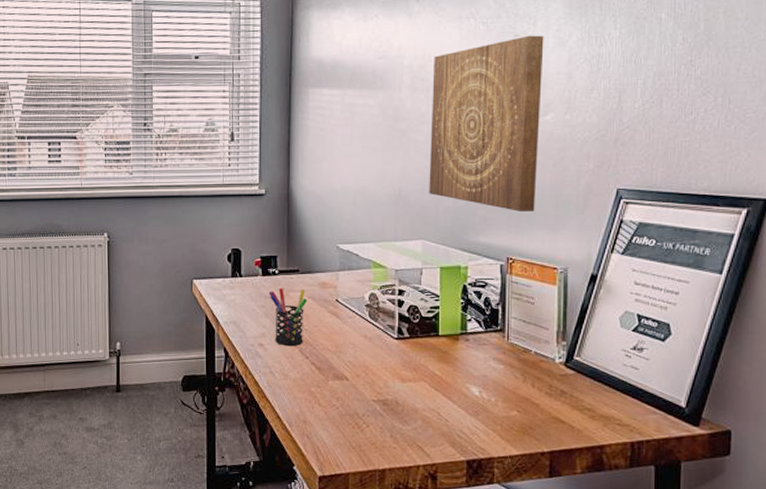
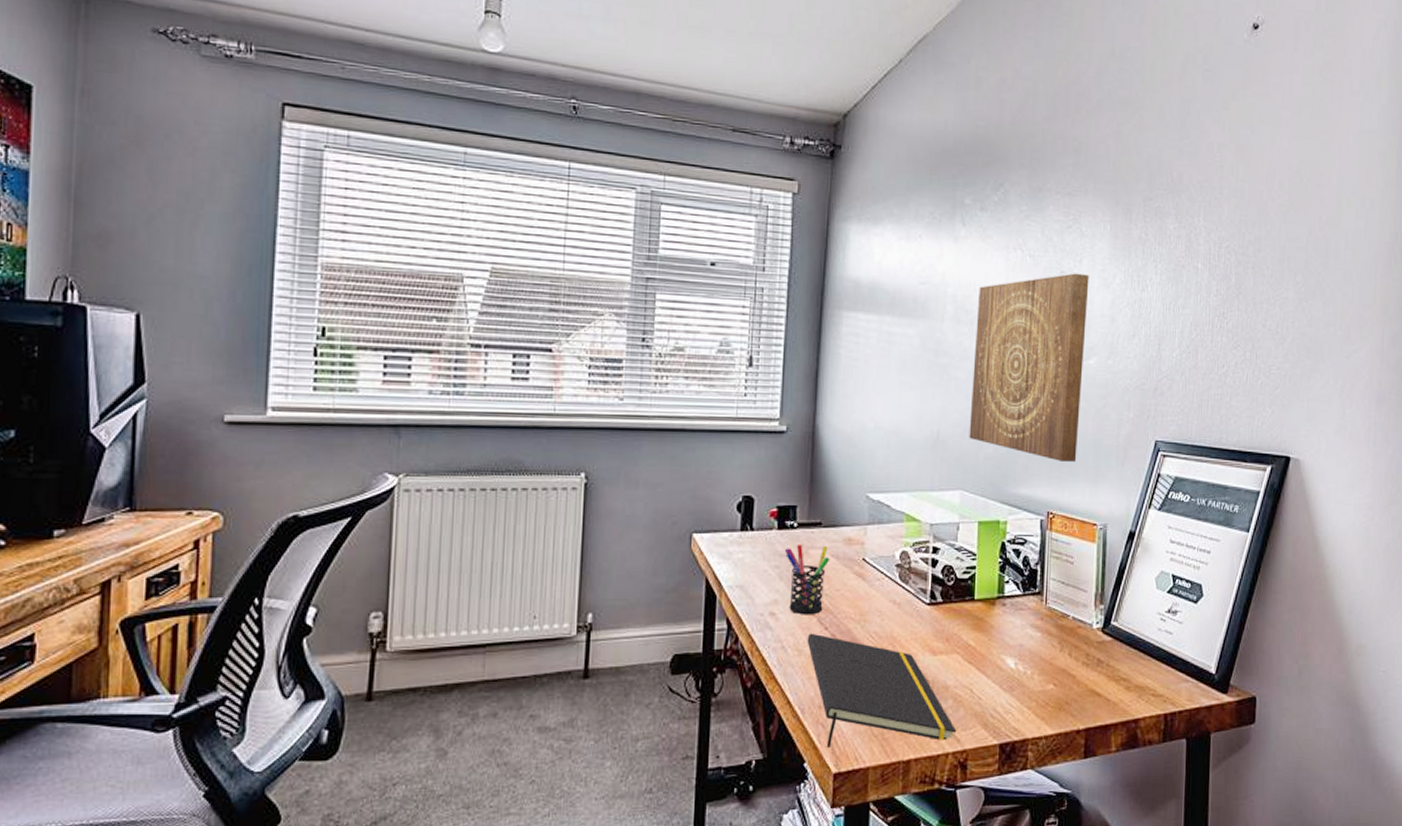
notepad: none [291,361,426,455] -> present [807,633,957,747]

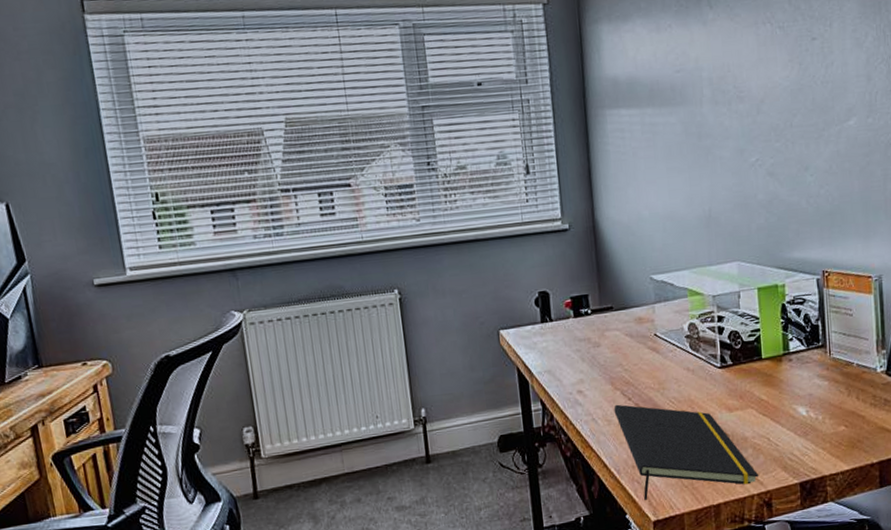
pen holder: present [784,544,829,615] -> none [582,326,624,390]
wall art: present [969,273,1089,462] -> none [733,37,846,223]

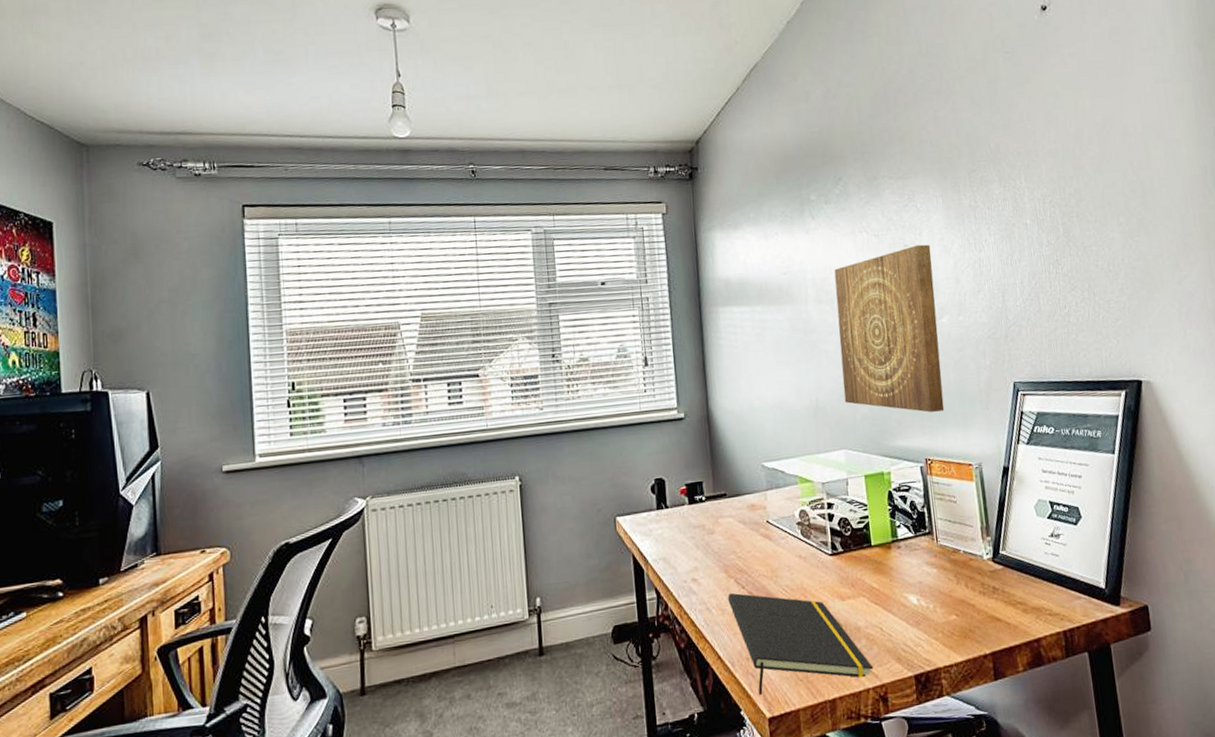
wall art: none [733,37,846,223] -> present [834,244,945,412]

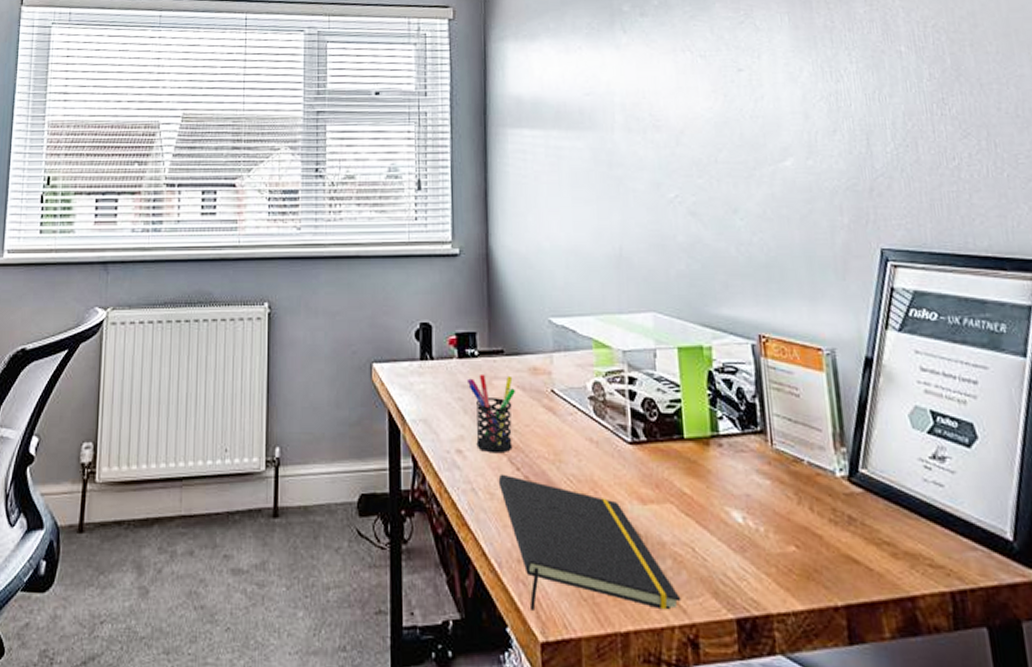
pen holder: none [697,513,738,578] -> present [466,373,515,454]
wall art: present [834,244,945,412] -> none [648,69,786,277]

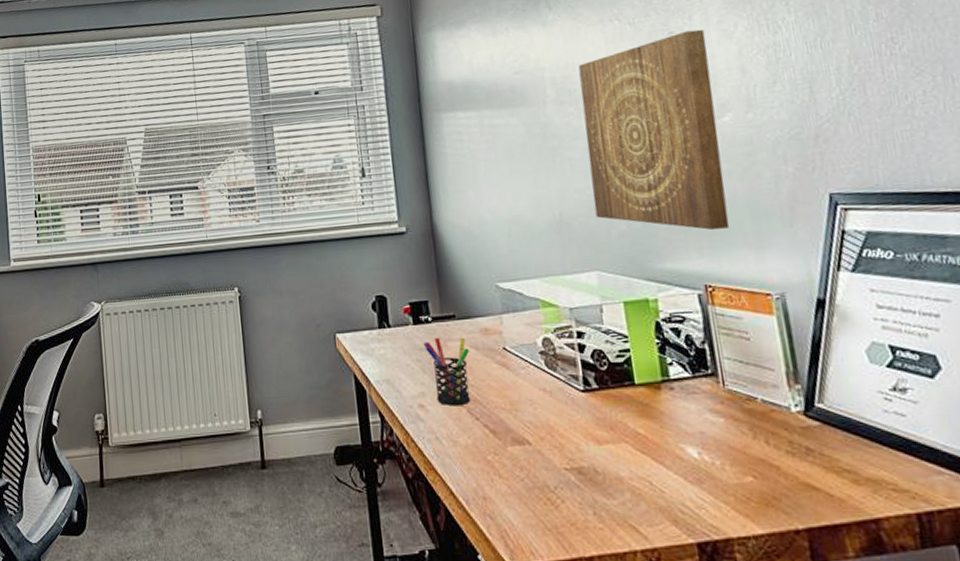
notepad: present [498,474,681,610] -> none [459,423,642,540]
wall art: none [648,69,786,277] -> present [578,29,730,230]

